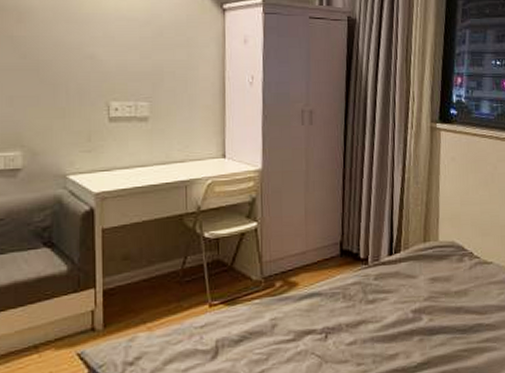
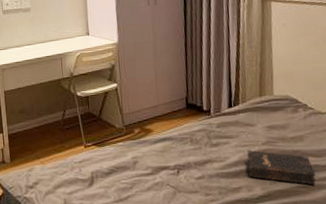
hardback book: none [406,306,479,348] -> present [247,149,316,185]

